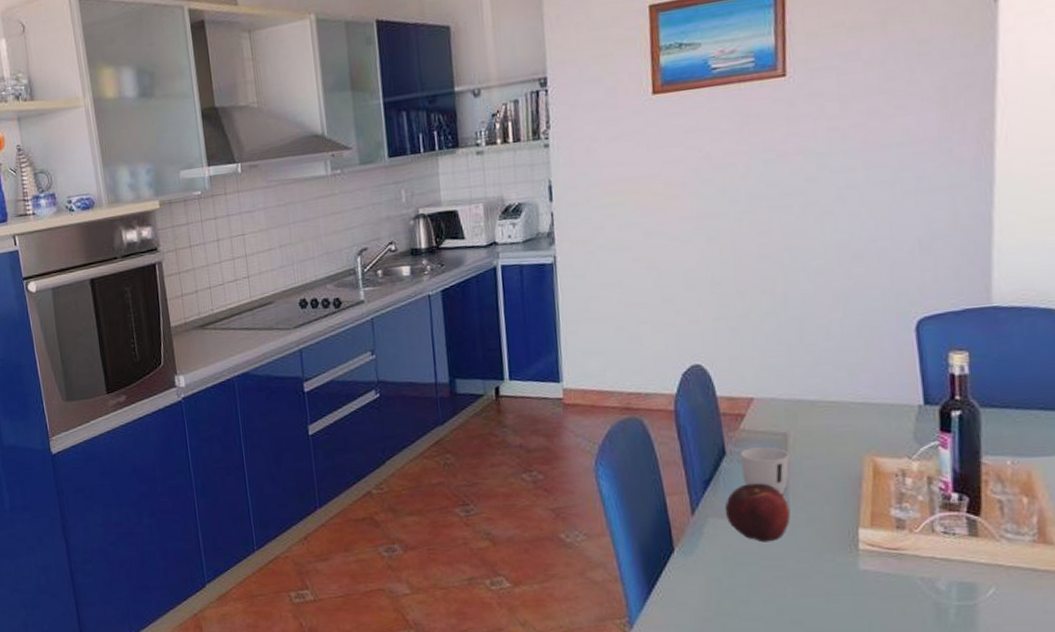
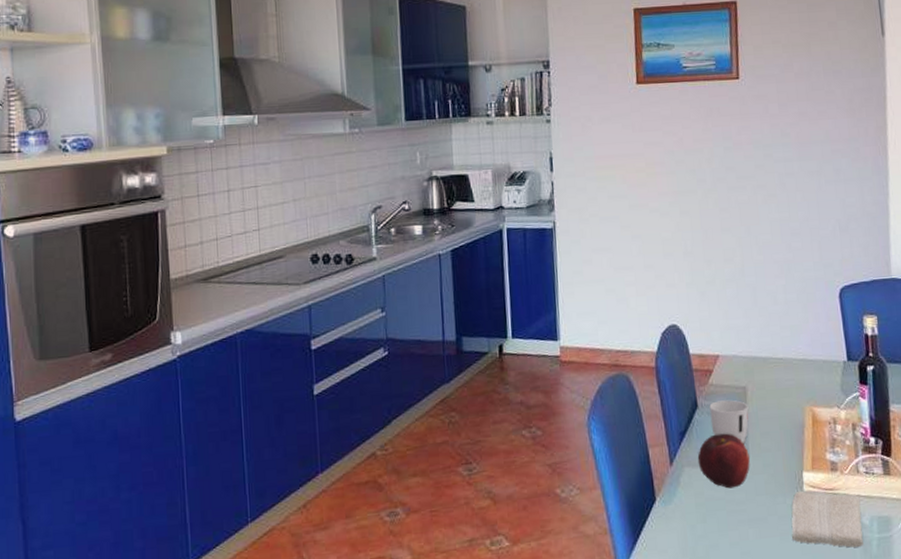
washcloth: none [841,548,937,615] -> present [791,490,863,548]

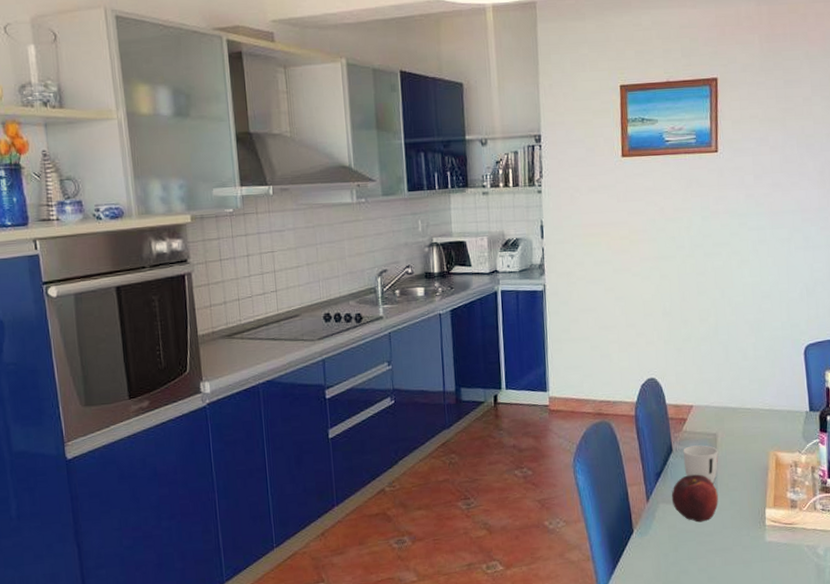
washcloth: present [791,490,863,548] -> none [753,524,818,575]

